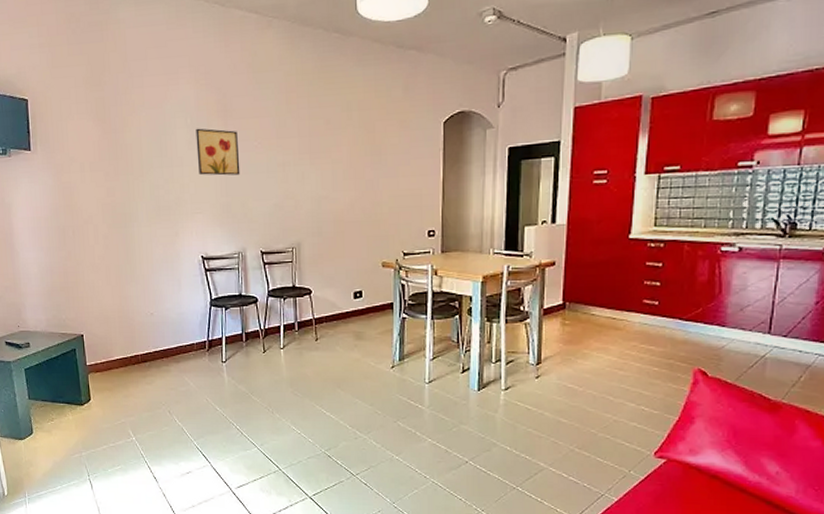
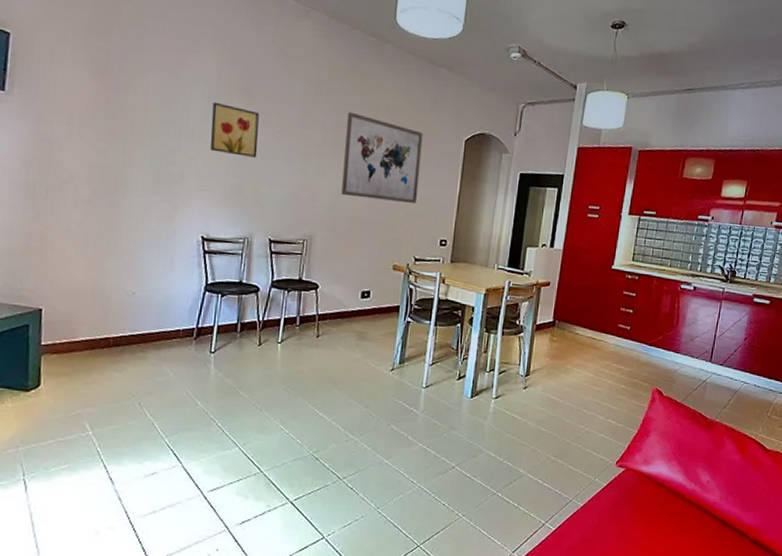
wall art: none [319,114,400,199] -> present [341,111,423,204]

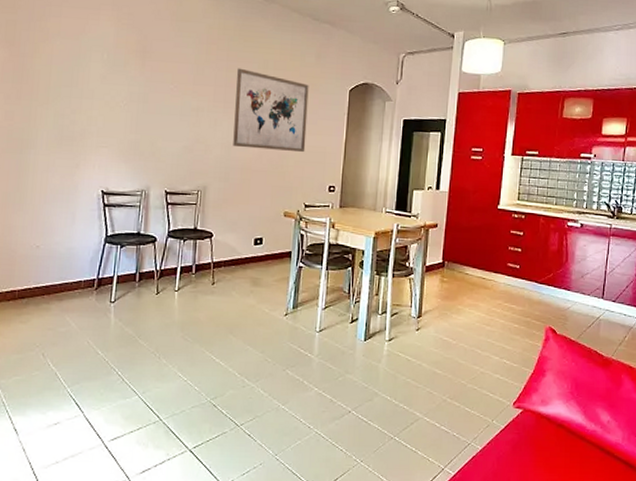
wall art: present [210,101,259,158] -> none [109,64,154,114]

